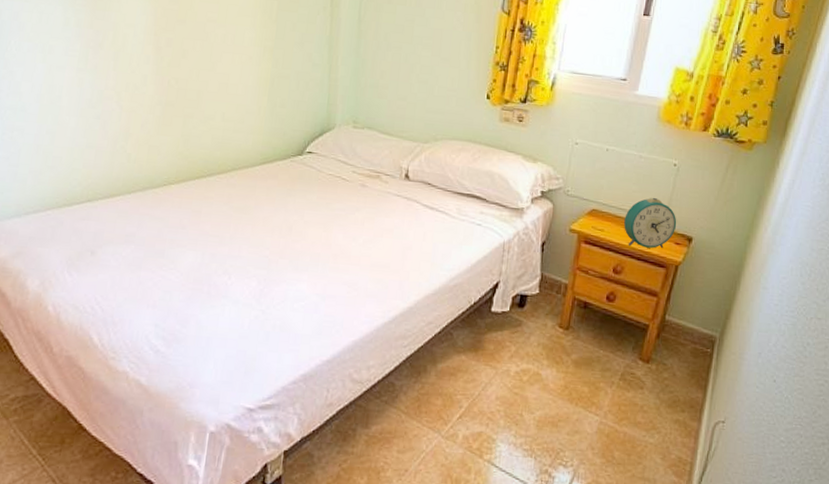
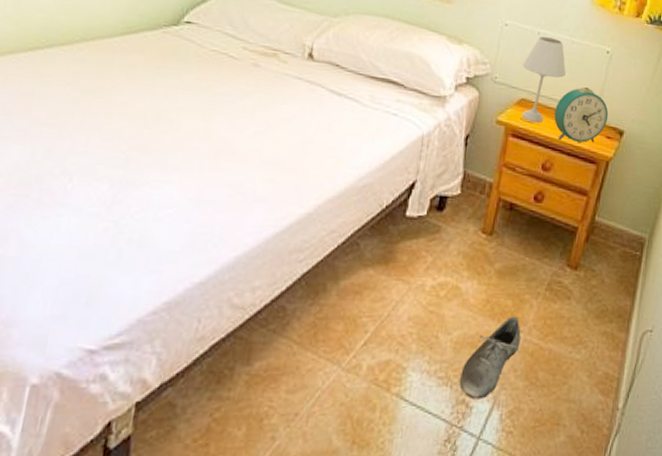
shoe: none [543,401,597,471] -> present [460,316,521,399]
table lamp: none [592,153,634,232] -> present [521,36,566,124]

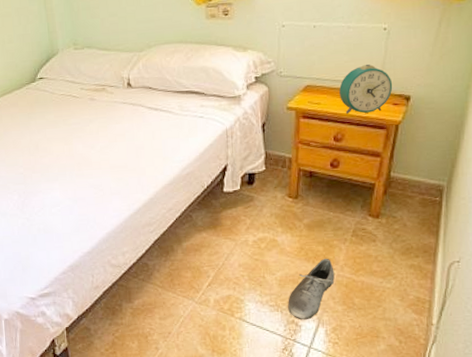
table lamp: present [521,36,566,124] -> none [303,28,345,104]

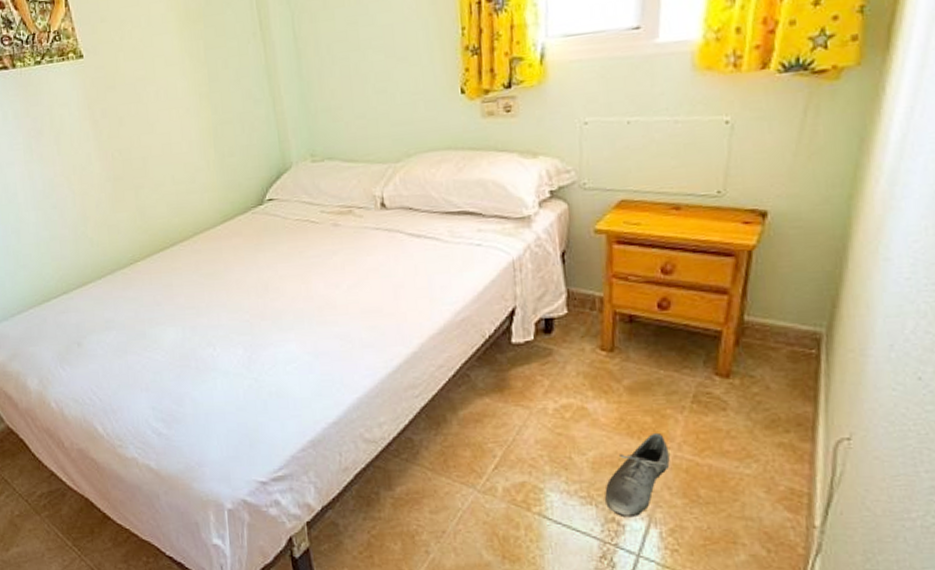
alarm clock: present [339,64,393,114] -> none [666,170,742,237]

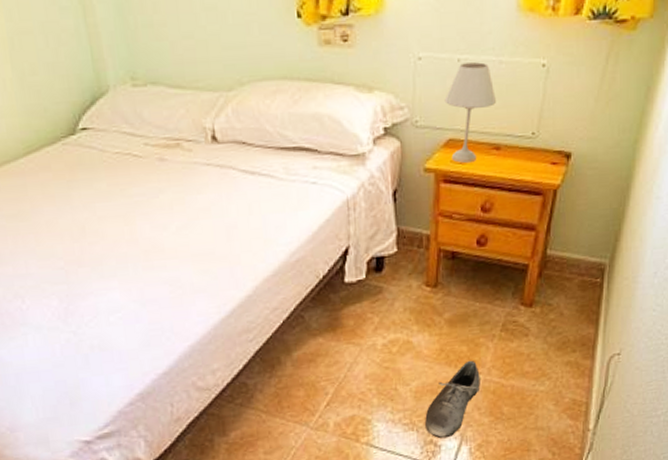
table lamp: none [614,123,673,225] -> present [444,62,496,164]

